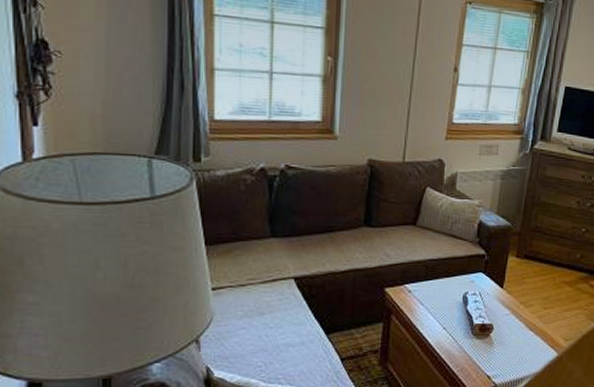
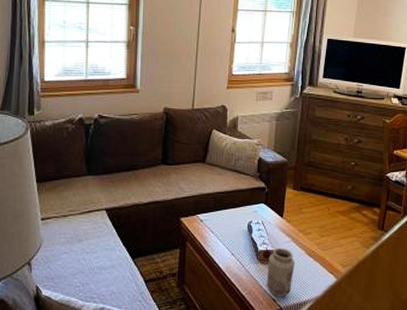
vase: none [480,320,515,374] -> present [266,247,296,298]

